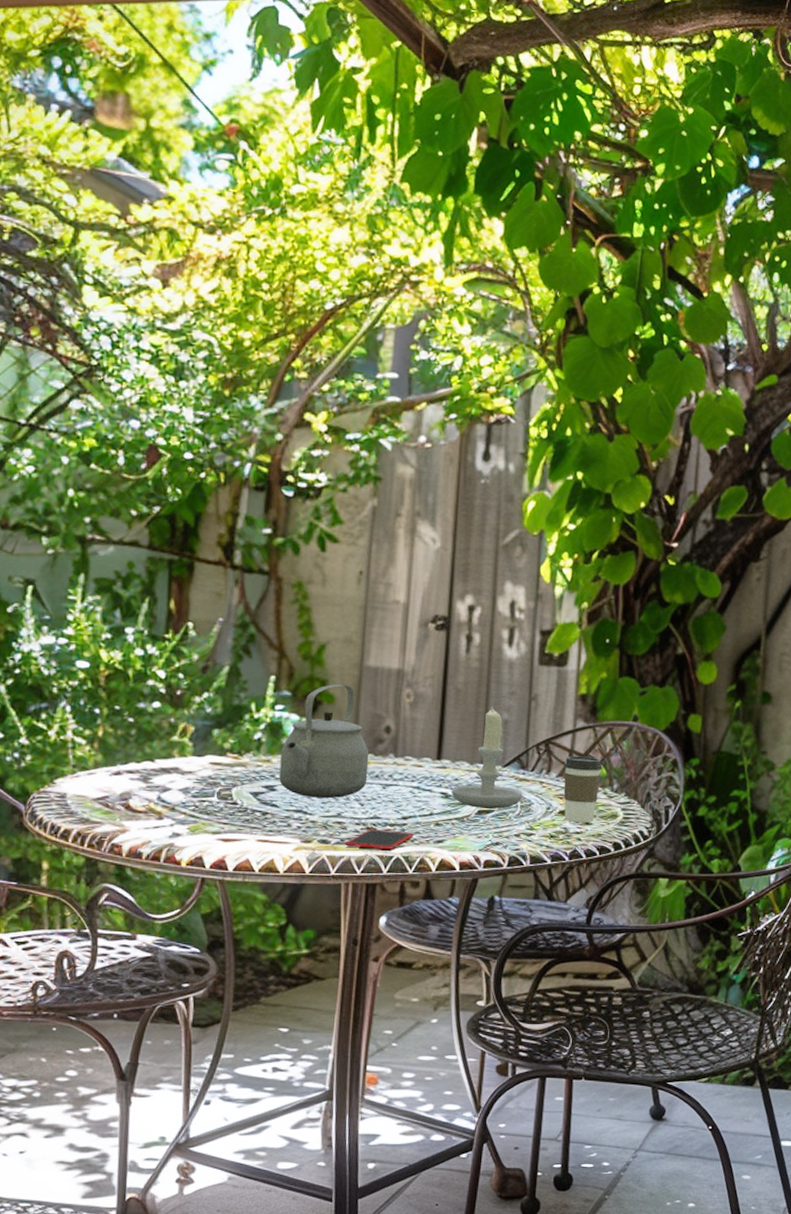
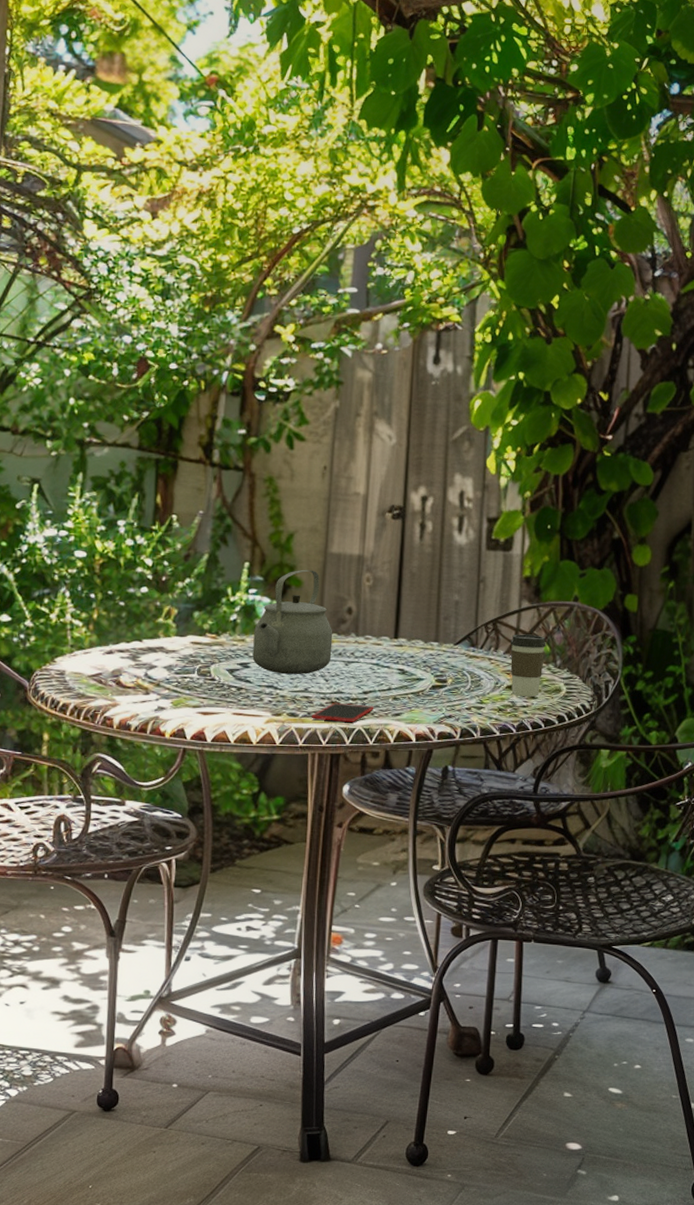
candle: present [451,706,523,809] -> none [407,589,473,684]

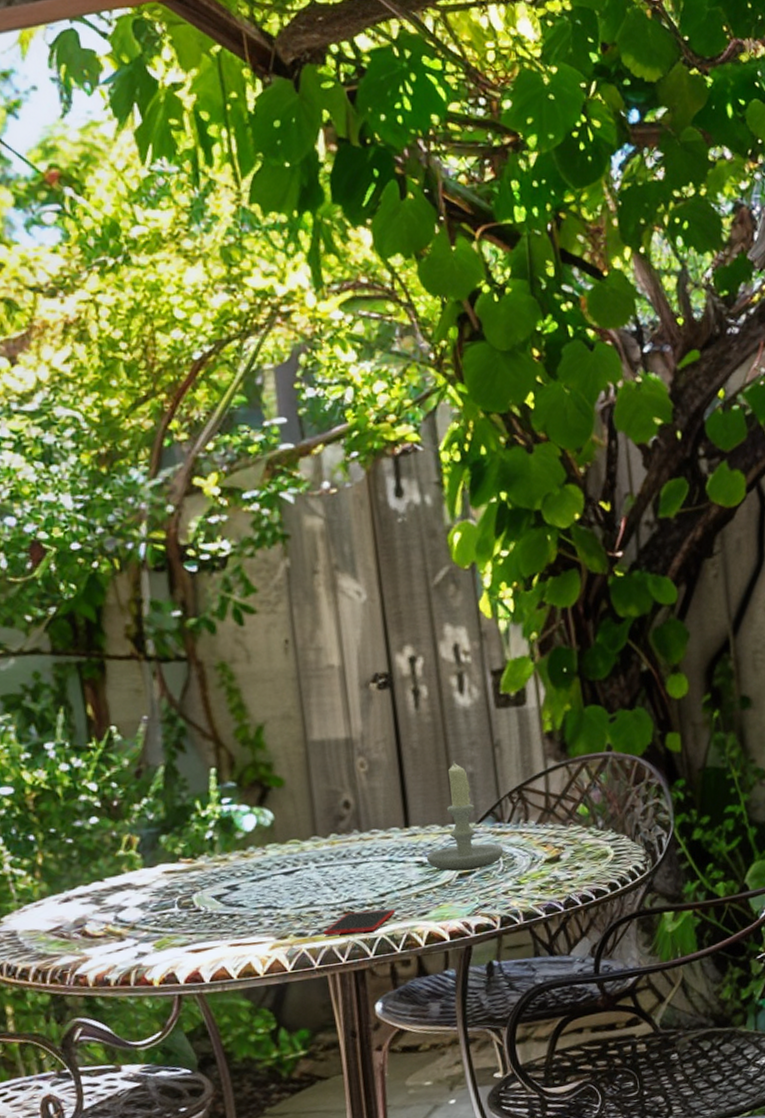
tea kettle: present [252,569,333,675] -> none [236,764,335,891]
candle: none [407,589,473,684] -> present [426,761,504,872]
coffee cup: present [510,634,546,697] -> none [541,796,584,869]

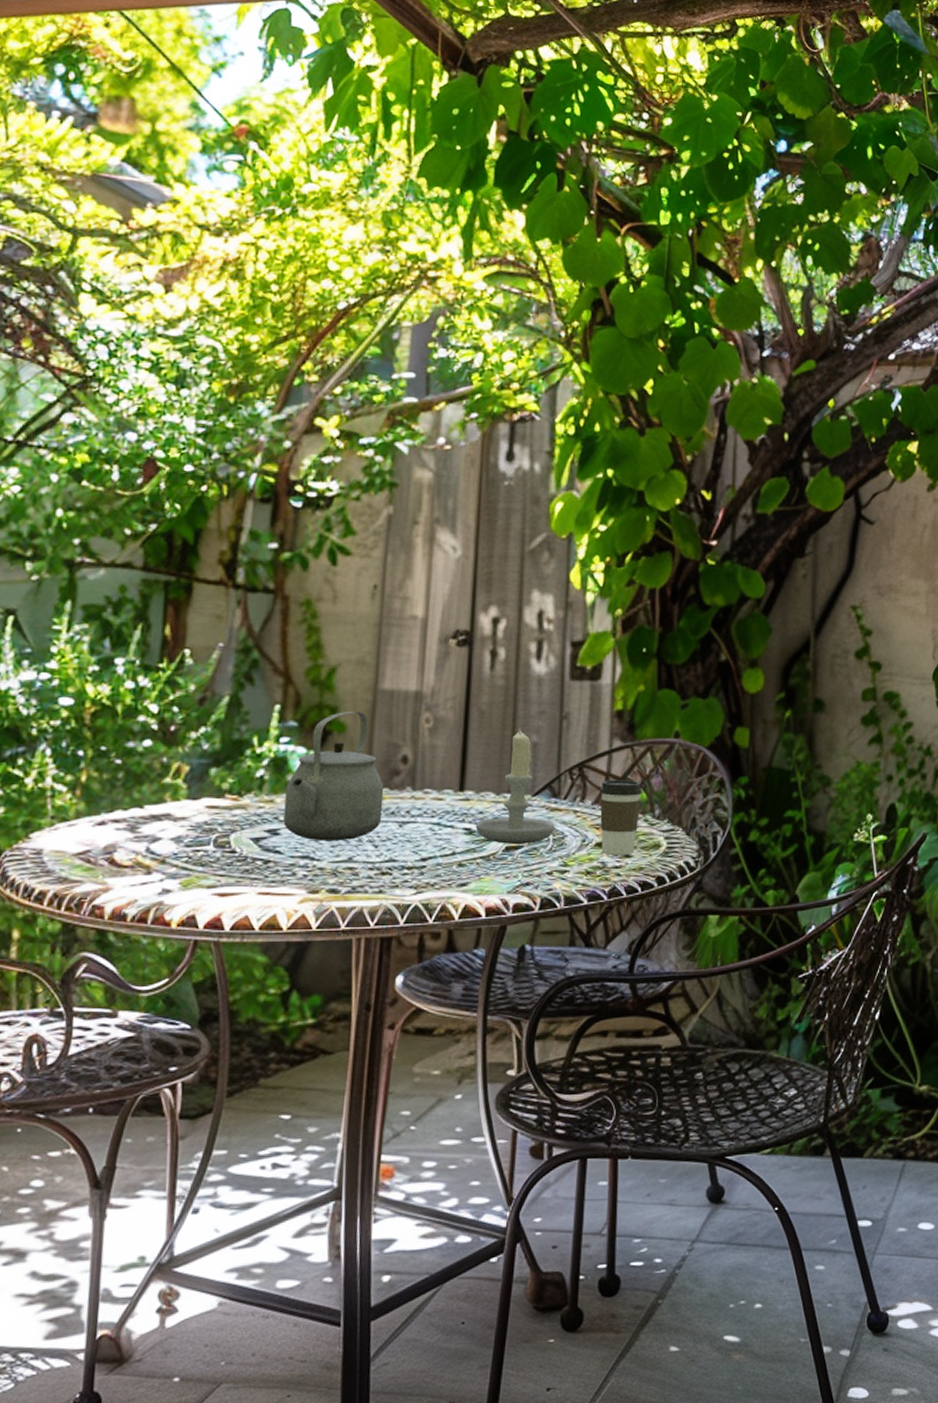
tea kettle: none [236,764,335,891] -> present [283,711,384,842]
smartphone: present [324,908,396,936] -> none [357,873,435,897]
coffee cup: none [541,796,584,869] -> present [600,780,642,855]

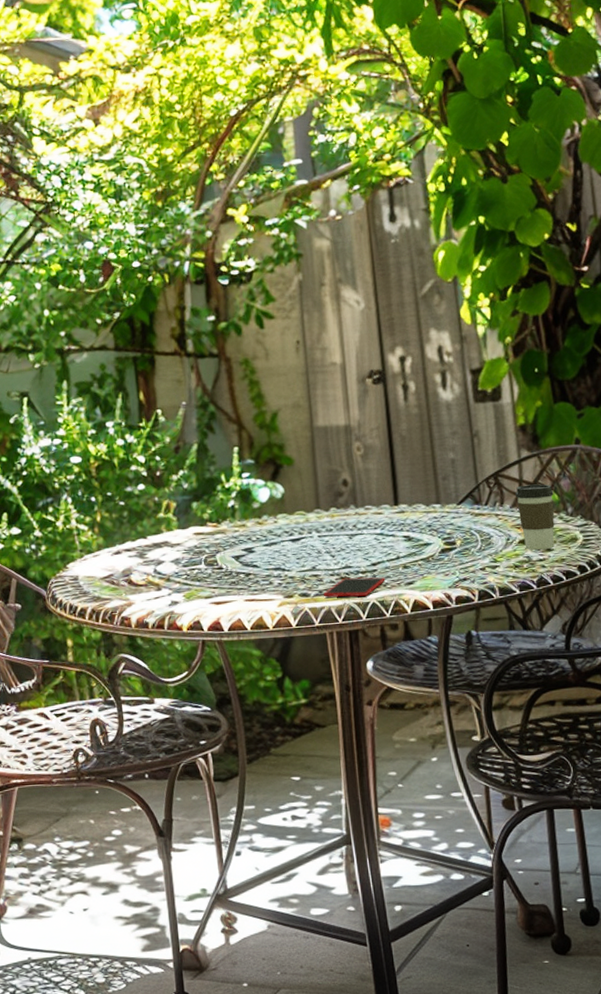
tea kettle: present [283,711,384,842] -> none [253,446,334,555]
smartphone: none [357,873,435,897] -> present [324,577,385,597]
candle: present [475,728,556,844] -> none [412,448,482,547]

